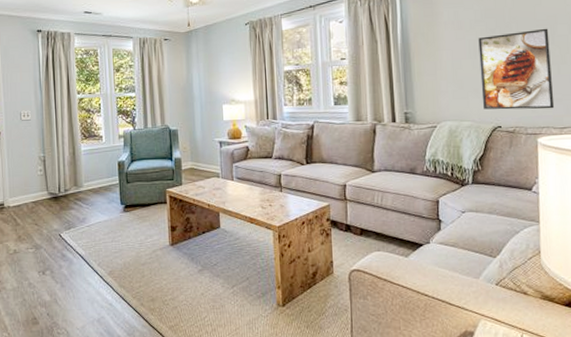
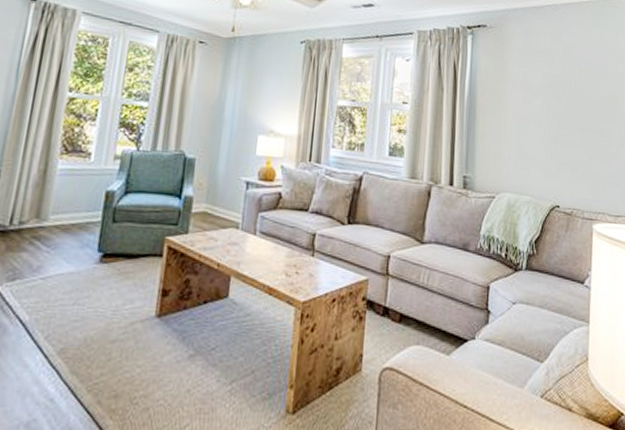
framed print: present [478,28,555,110] -> none [543,104,611,194]

